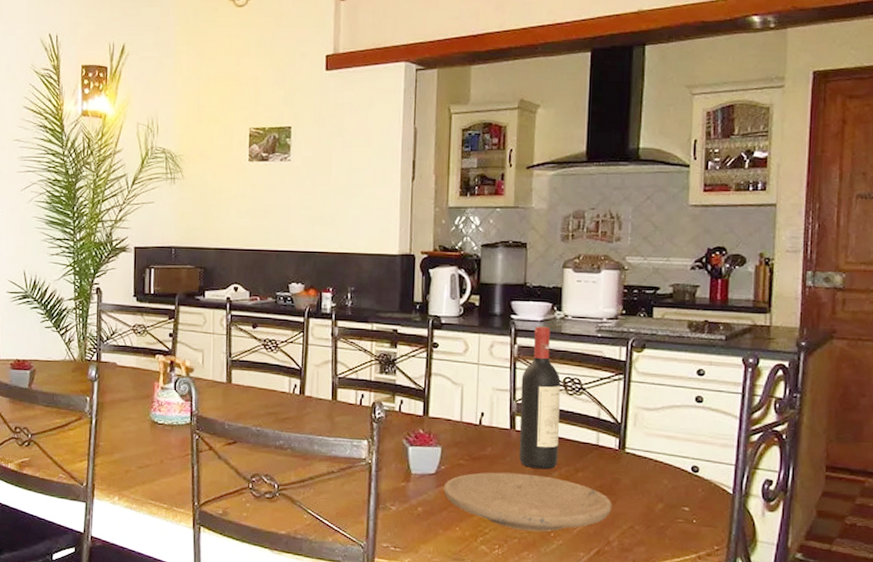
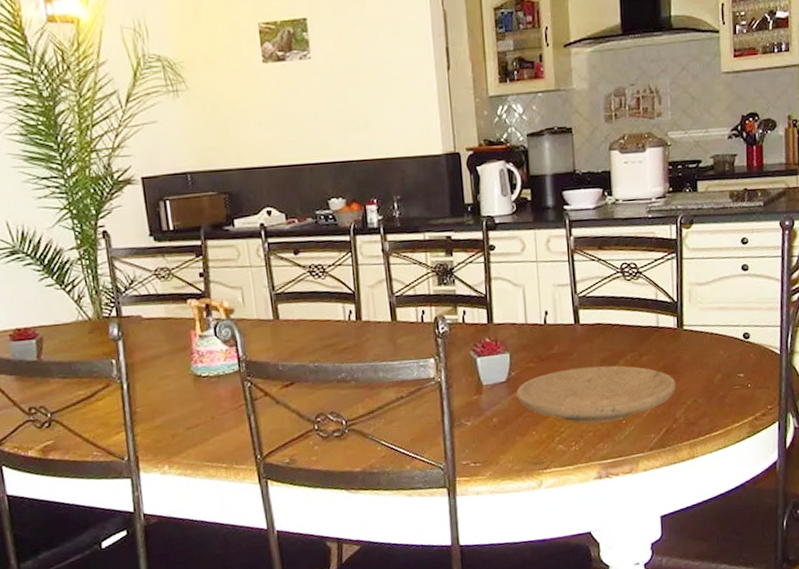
wine bottle: present [519,327,561,470] -> none [580,214,622,360]

